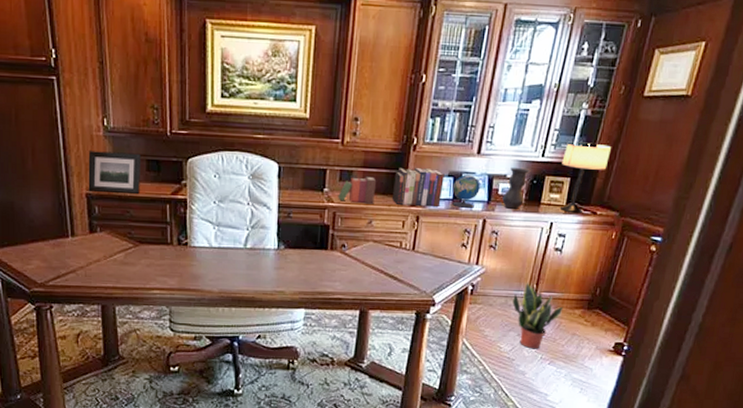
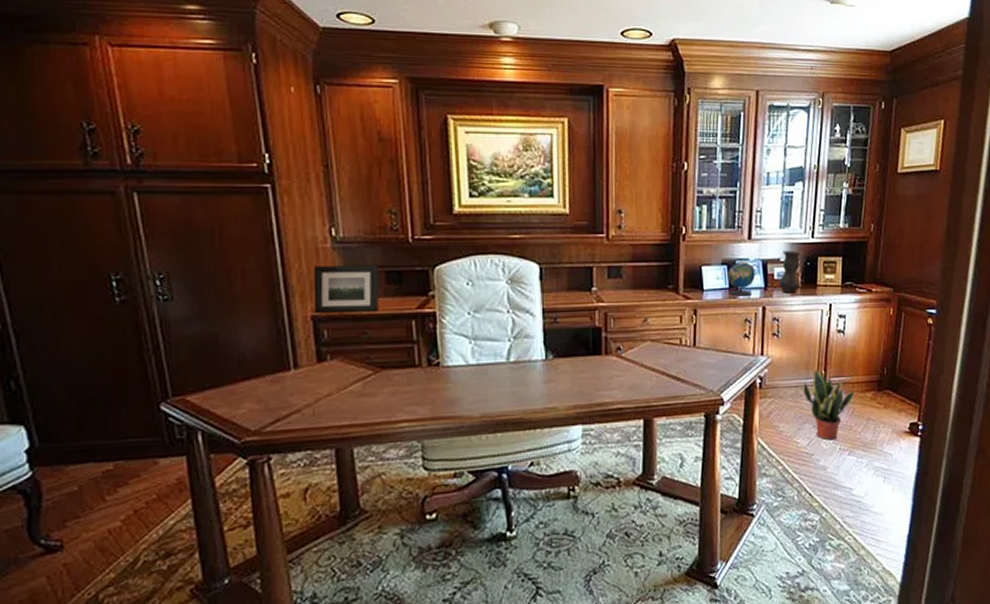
books: present [338,176,377,204] -> none [608,271,648,301]
books: present [391,167,444,208] -> none [665,258,718,299]
table lamp: present [558,141,611,214] -> none [832,221,876,293]

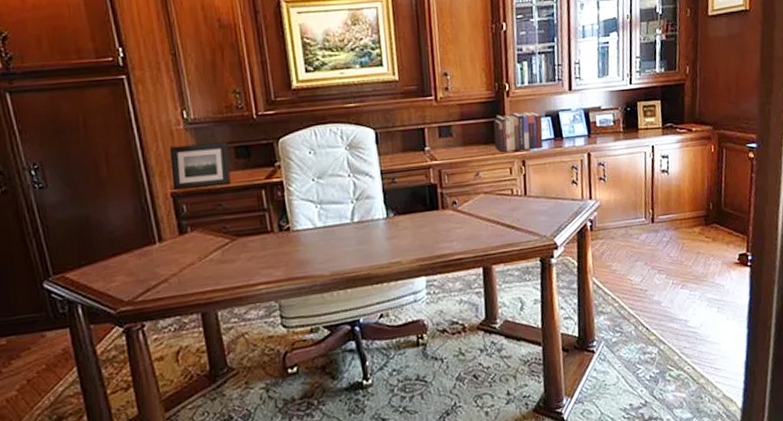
books: none [665,258,718,299] -> present [493,111,543,152]
globe: present [727,261,755,296] -> none [551,112,578,145]
vase: present [779,251,802,295] -> none [601,98,623,140]
potted plant: present [803,368,855,441] -> none [632,208,683,276]

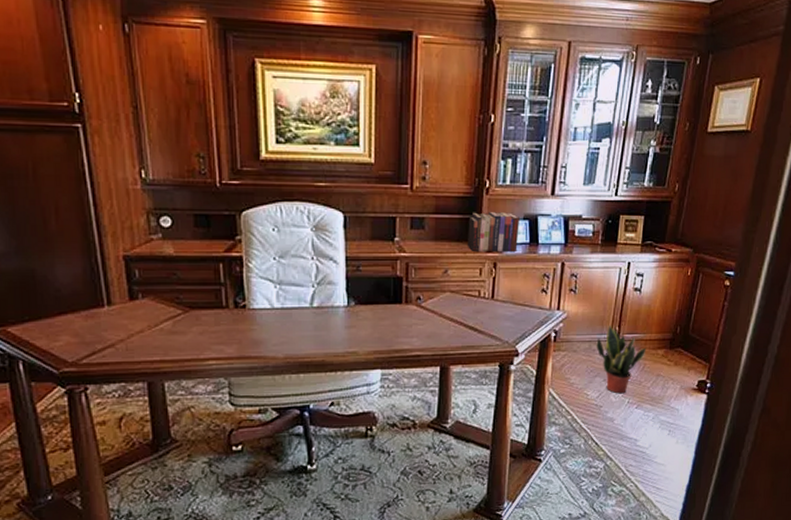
picture frame: present [170,141,231,191] -> none [125,207,188,254]
potted plant: none [632,208,683,276] -> present [596,324,647,394]

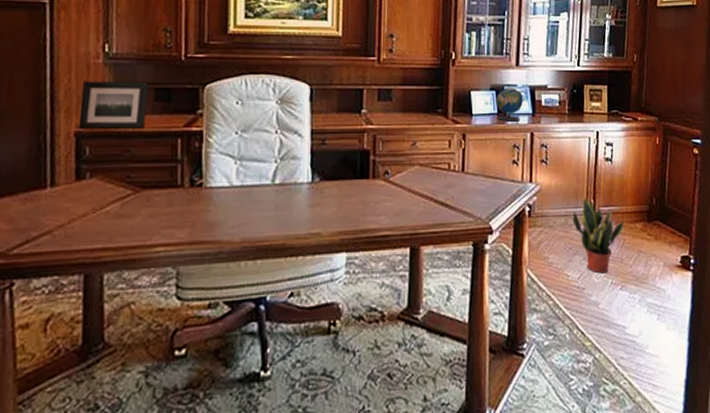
picture frame: none [125,207,188,254] -> present [78,81,149,130]
books: present [467,212,519,253] -> none [435,83,487,123]
globe: none [528,217,556,251] -> present [496,87,523,122]

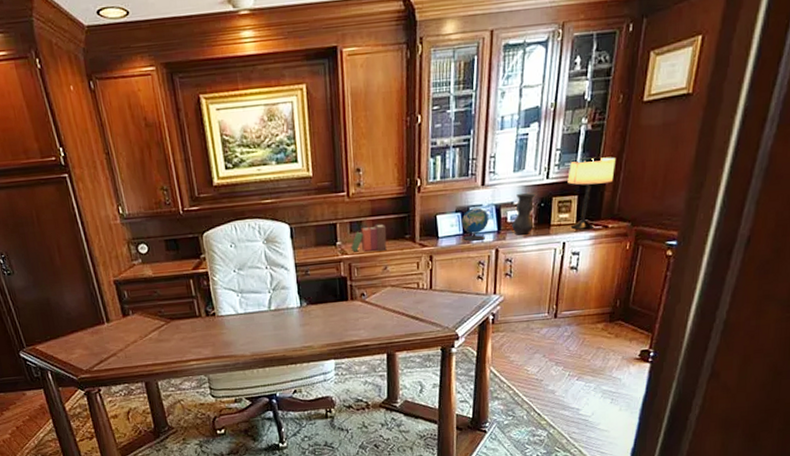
picture frame: present [78,81,149,130] -> none [110,235,164,279]
books: none [377,94,418,124] -> present [351,223,387,252]
vase: none [546,78,568,121] -> present [512,193,536,236]
potted plant: present [572,197,624,274] -> none [534,304,585,368]
table lamp: none [597,50,639,121] -> present [567,157,615,231]

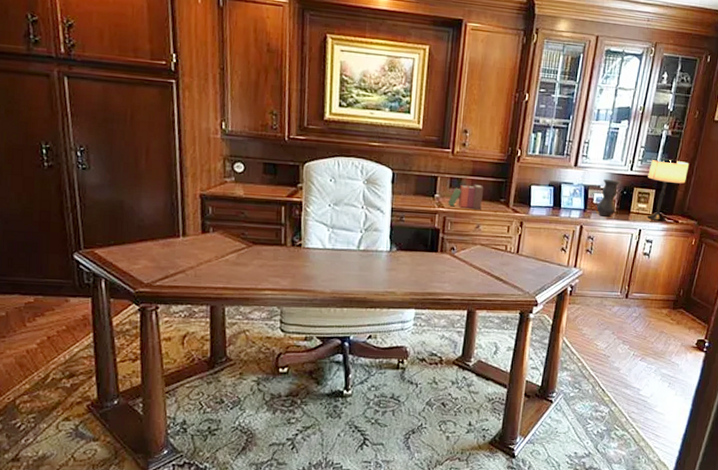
globe: present [461,207,488,241] -> none [552,185,577,215]

